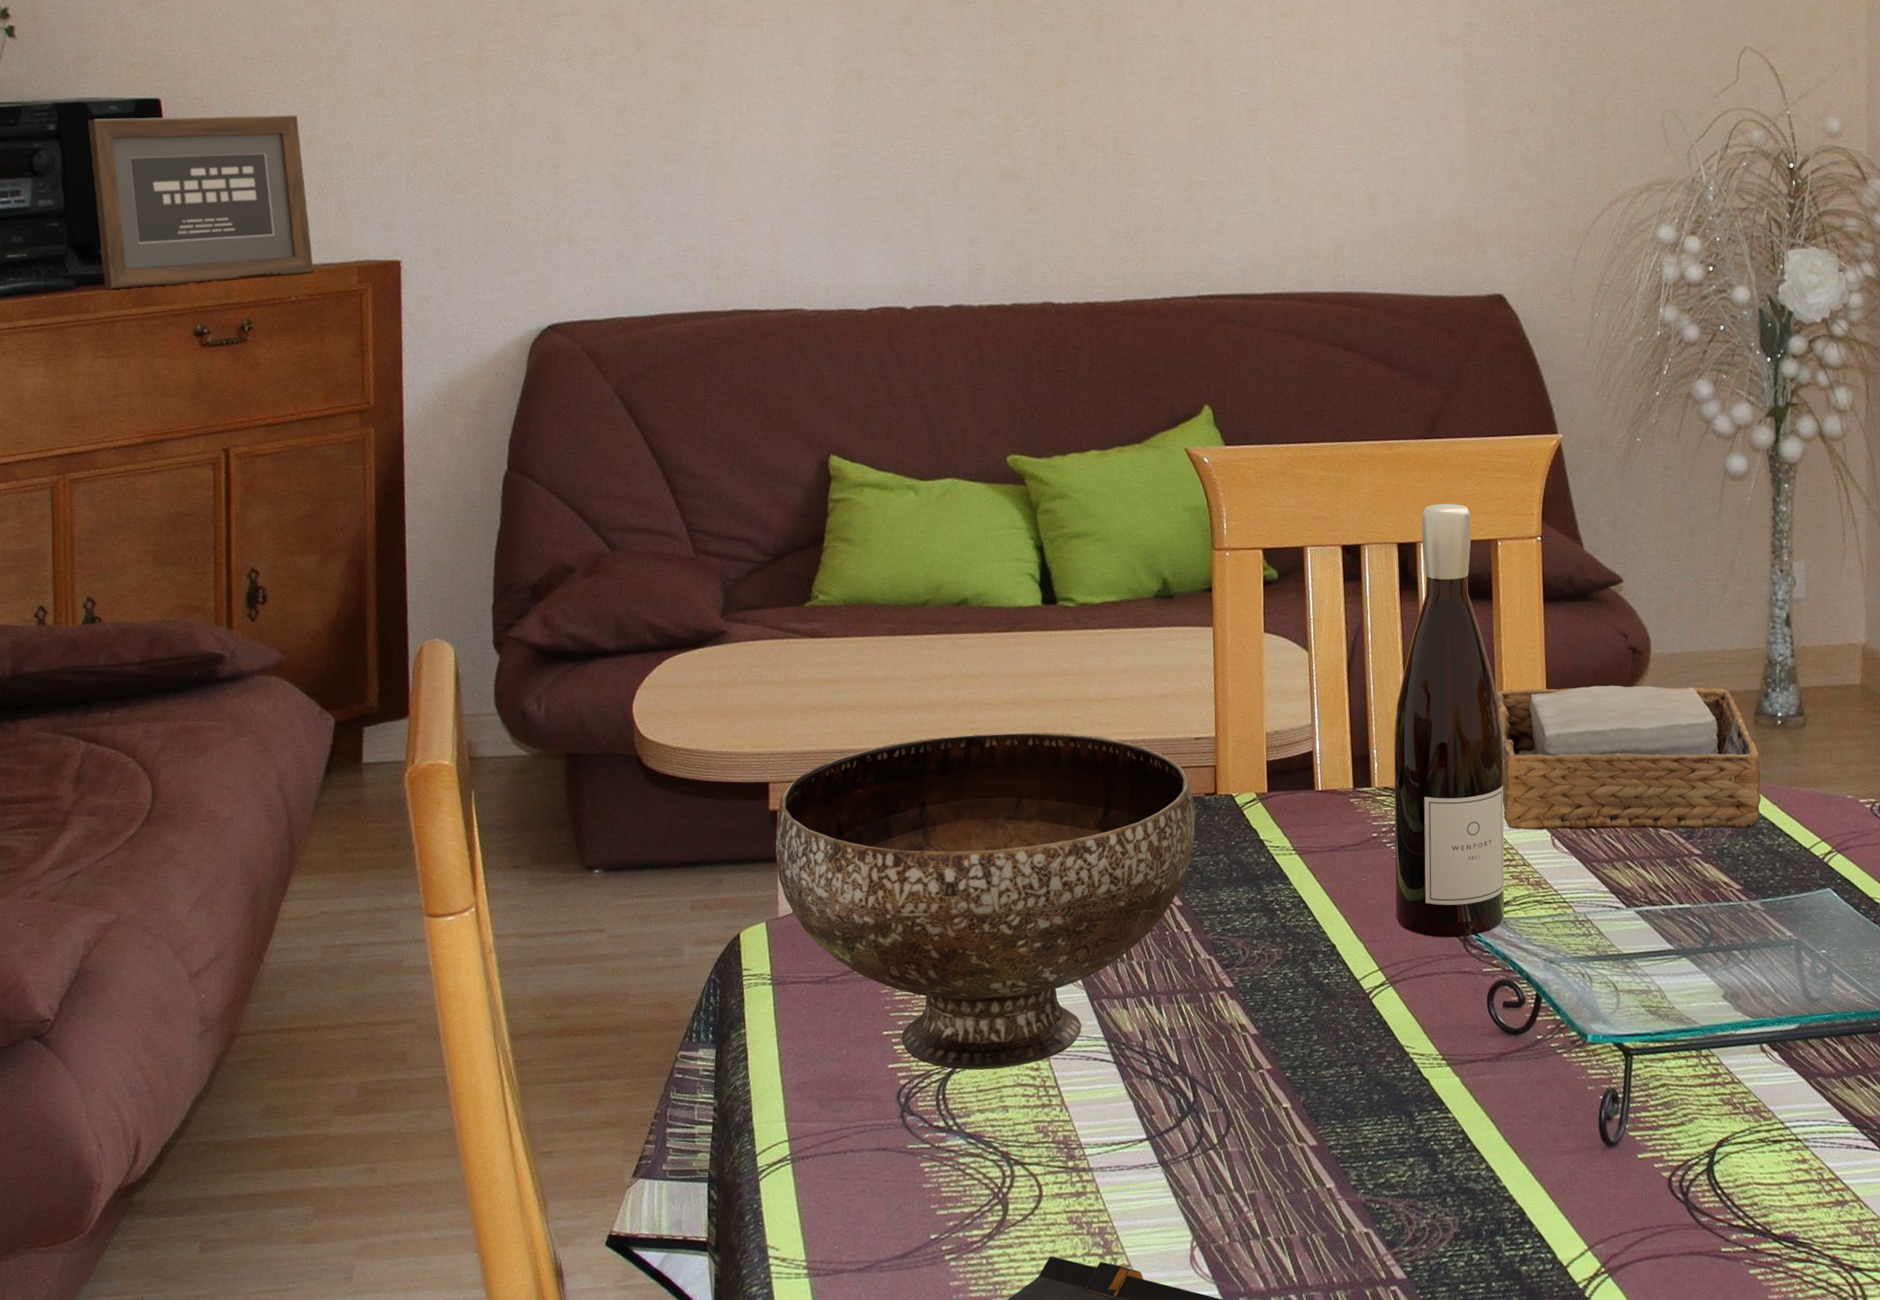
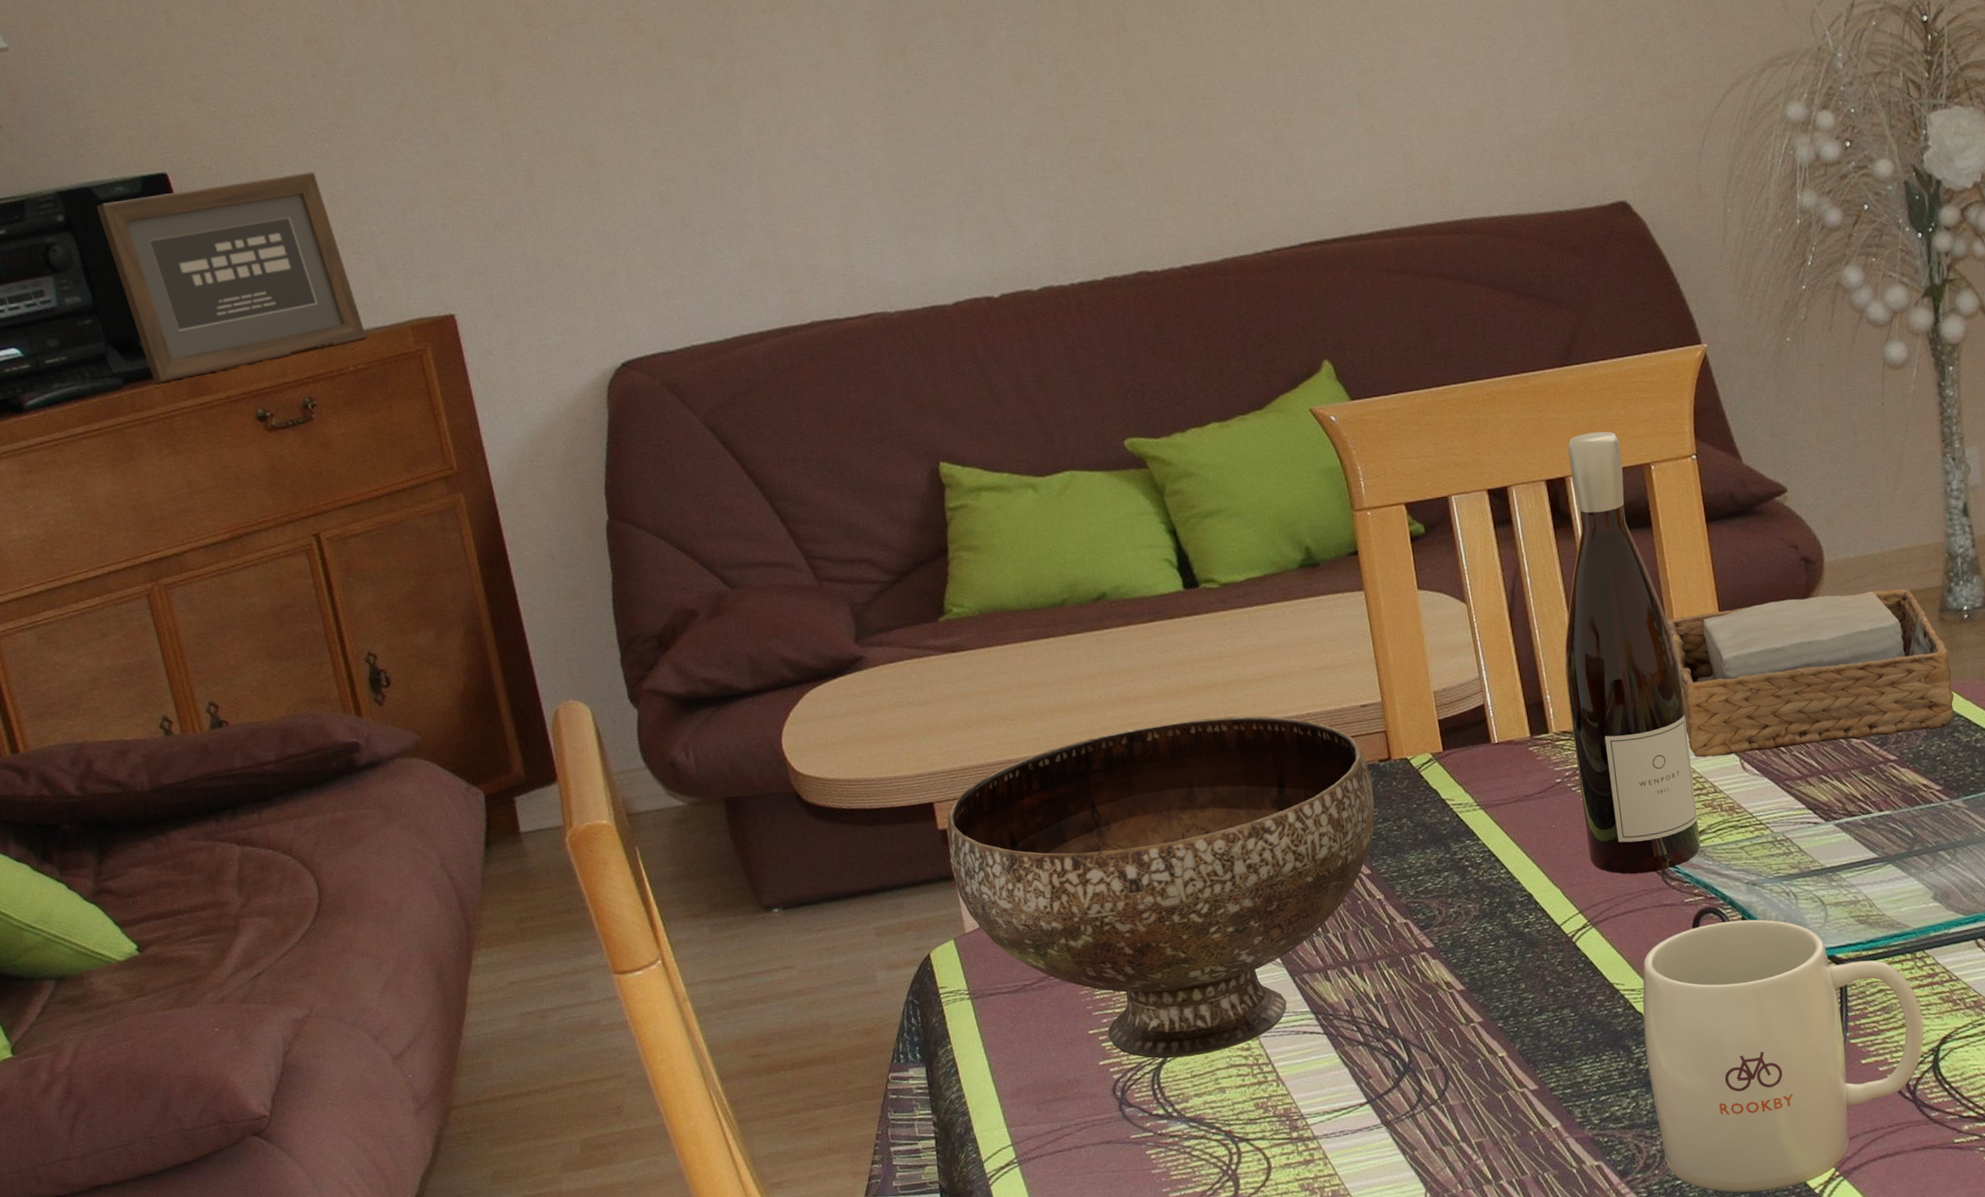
mug: none [1427,995,1702,1280] -> present [1642,919,1924,1193]

